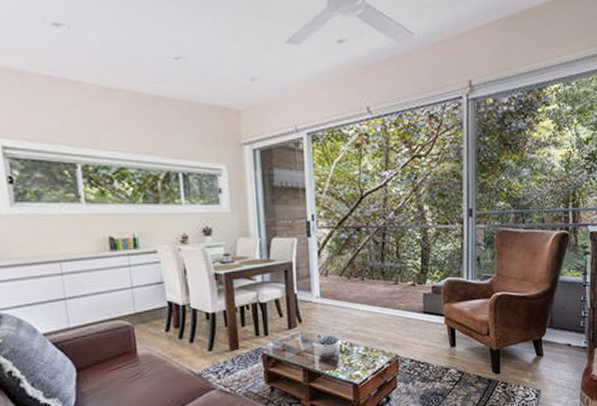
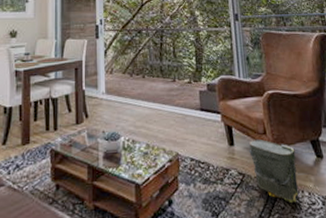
bag: none [470,339,516,397] -> present [249,139,299,204]

